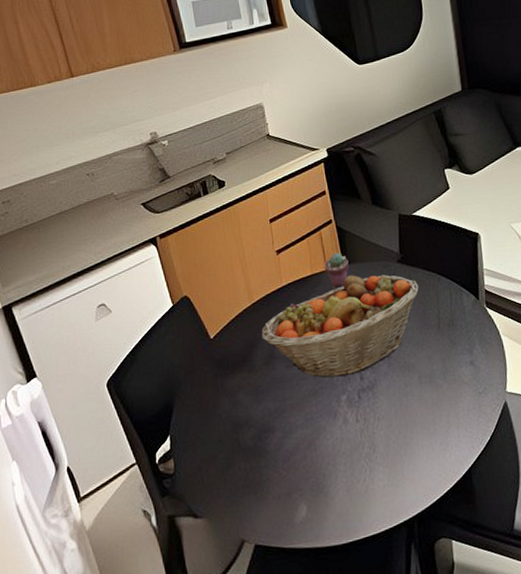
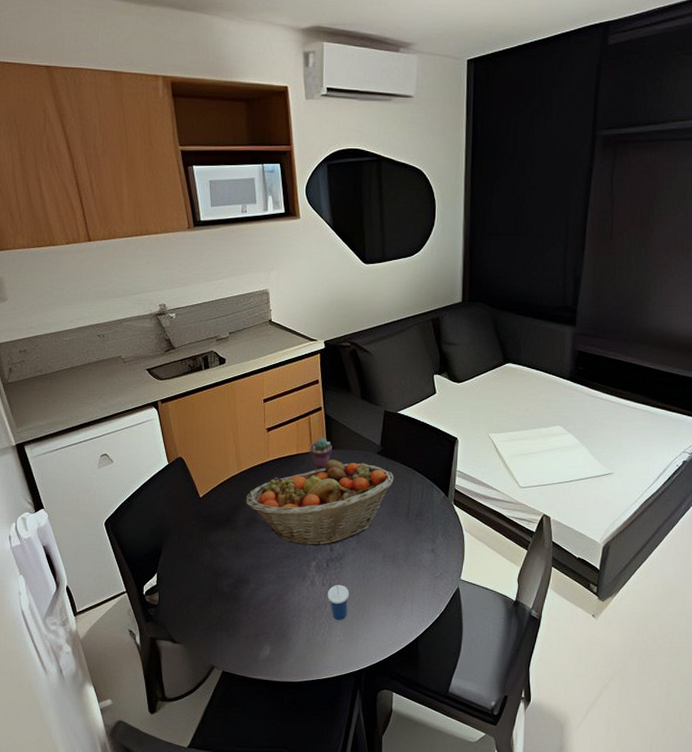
cup: none [363,418,389,463] -> present [327,584,349,622]

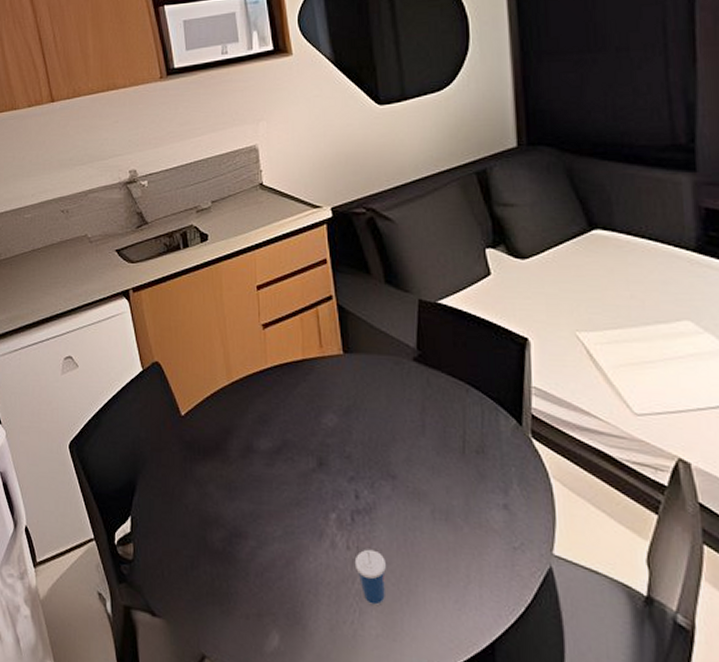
fruit basket: present [246,459,394,546] -> none [239,367,439,491]
potted succulent: present [309,438,332,469] -> none [318,337,350,380]

